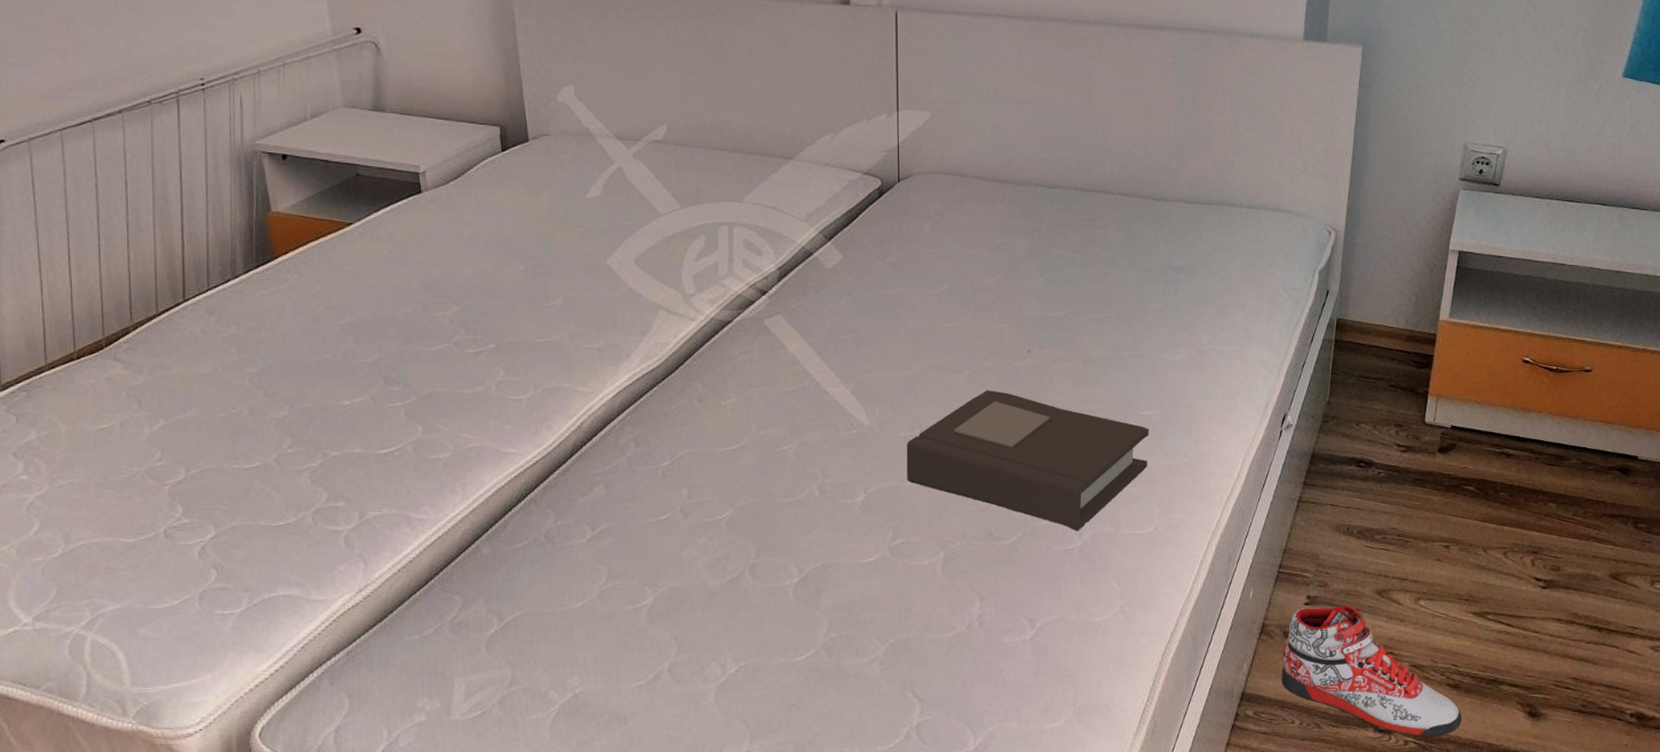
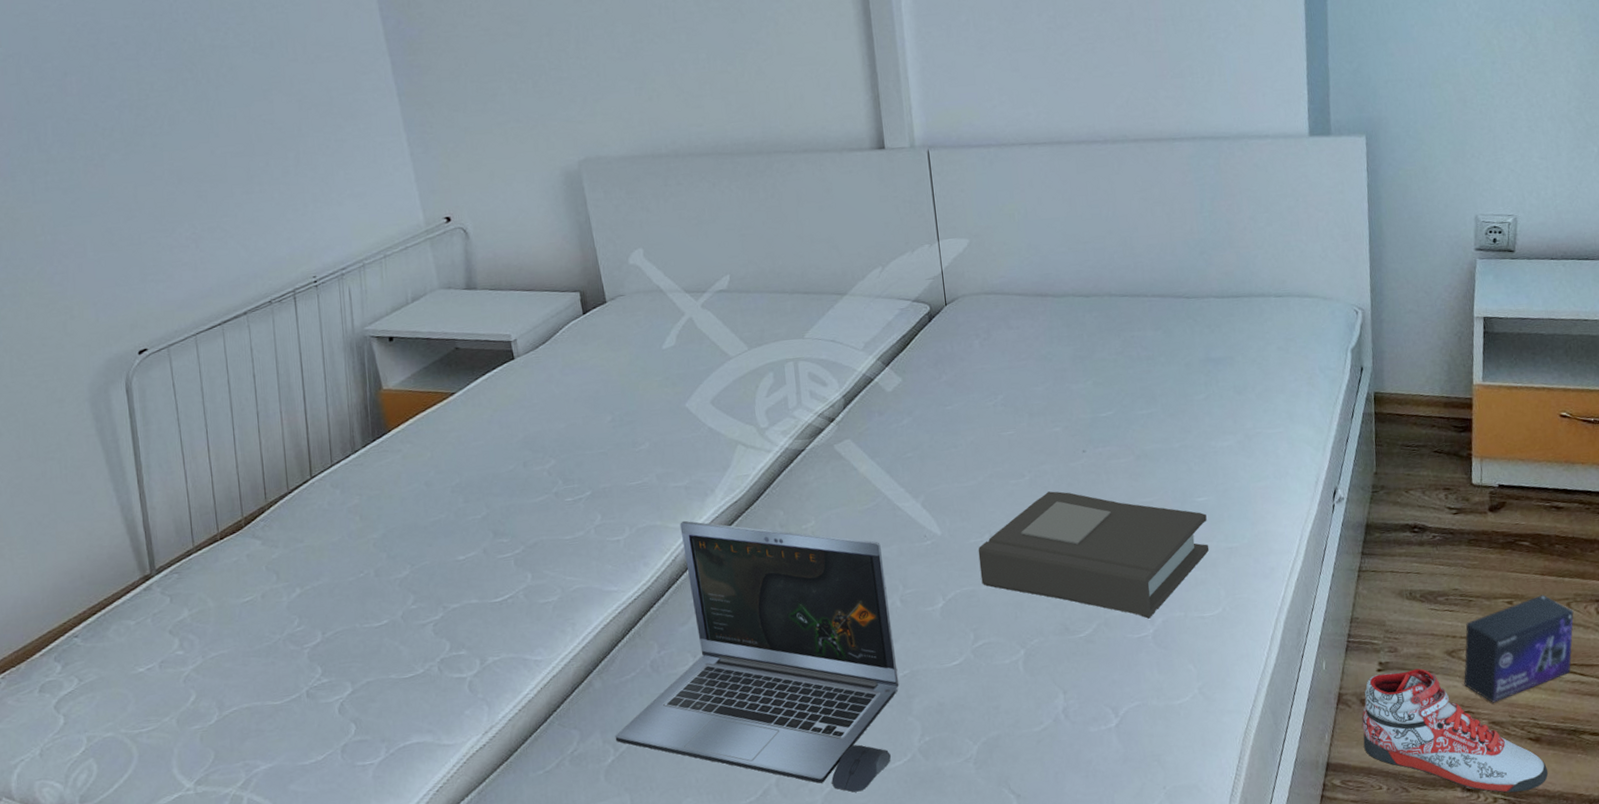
laptop: none [500,385,809,684] -> present [615,520,899,793]
box: none [1390,542,1509,646] -> present [1464,595,1574,703]

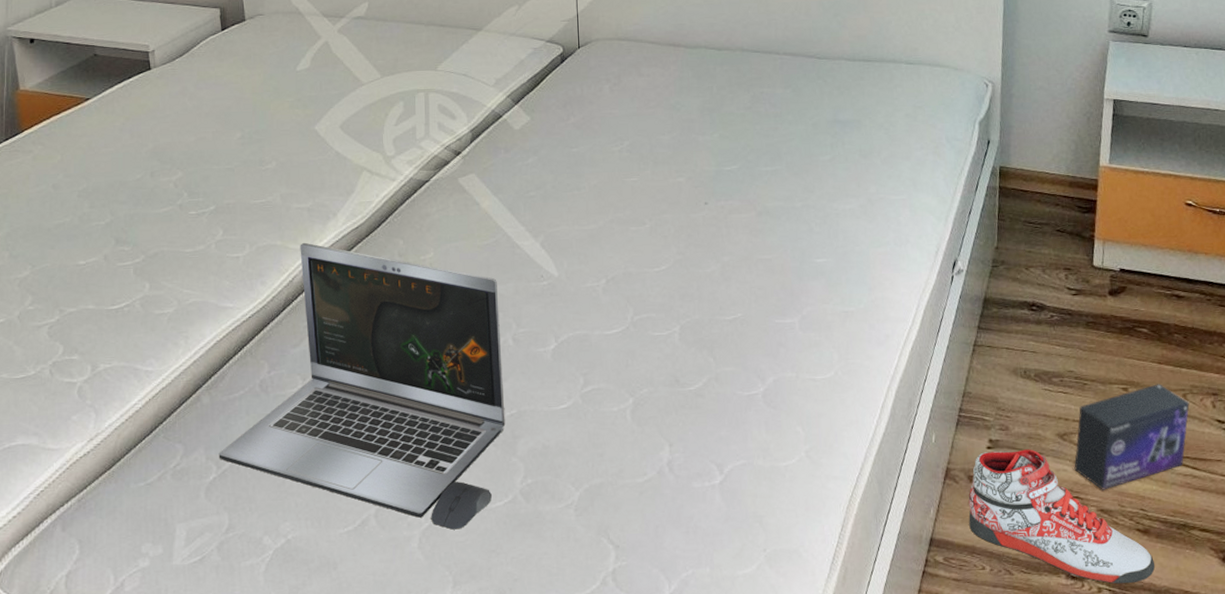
book: present [978,491,1210,619] -> none [593,241,825,377]

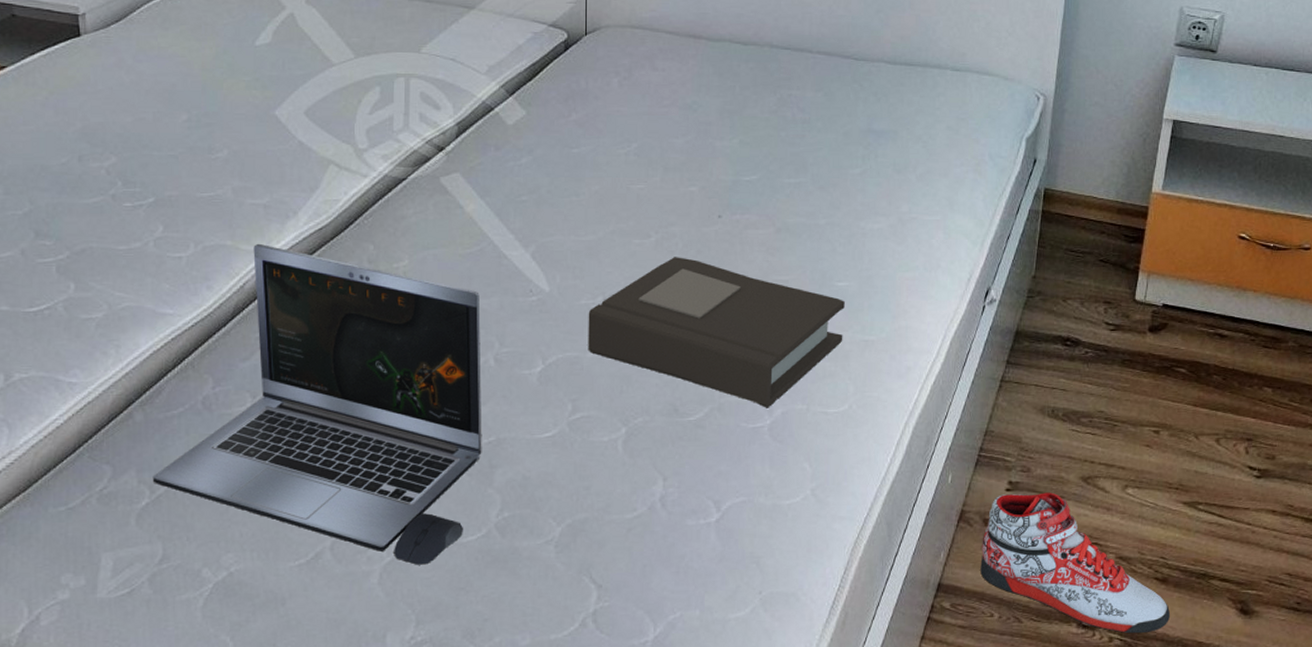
book: none [593,241,825,377] -> present [588,257,845,408]
box: present [1074,384,1190,490] -> none [1096,427,1222,537]

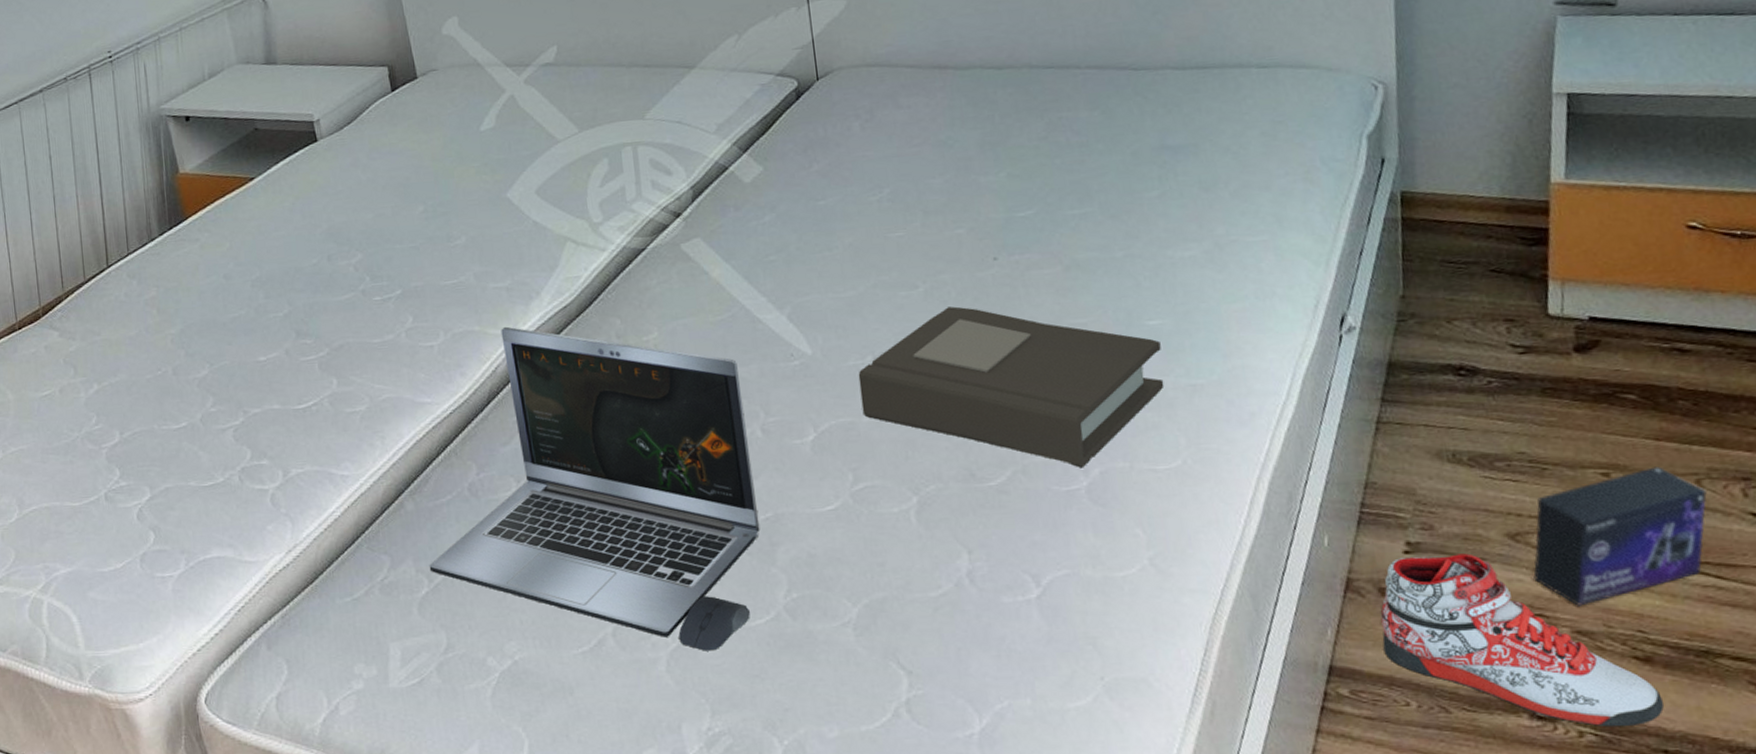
box: none [1096,427,1222,537] -> present [1533,466,1707,606]

